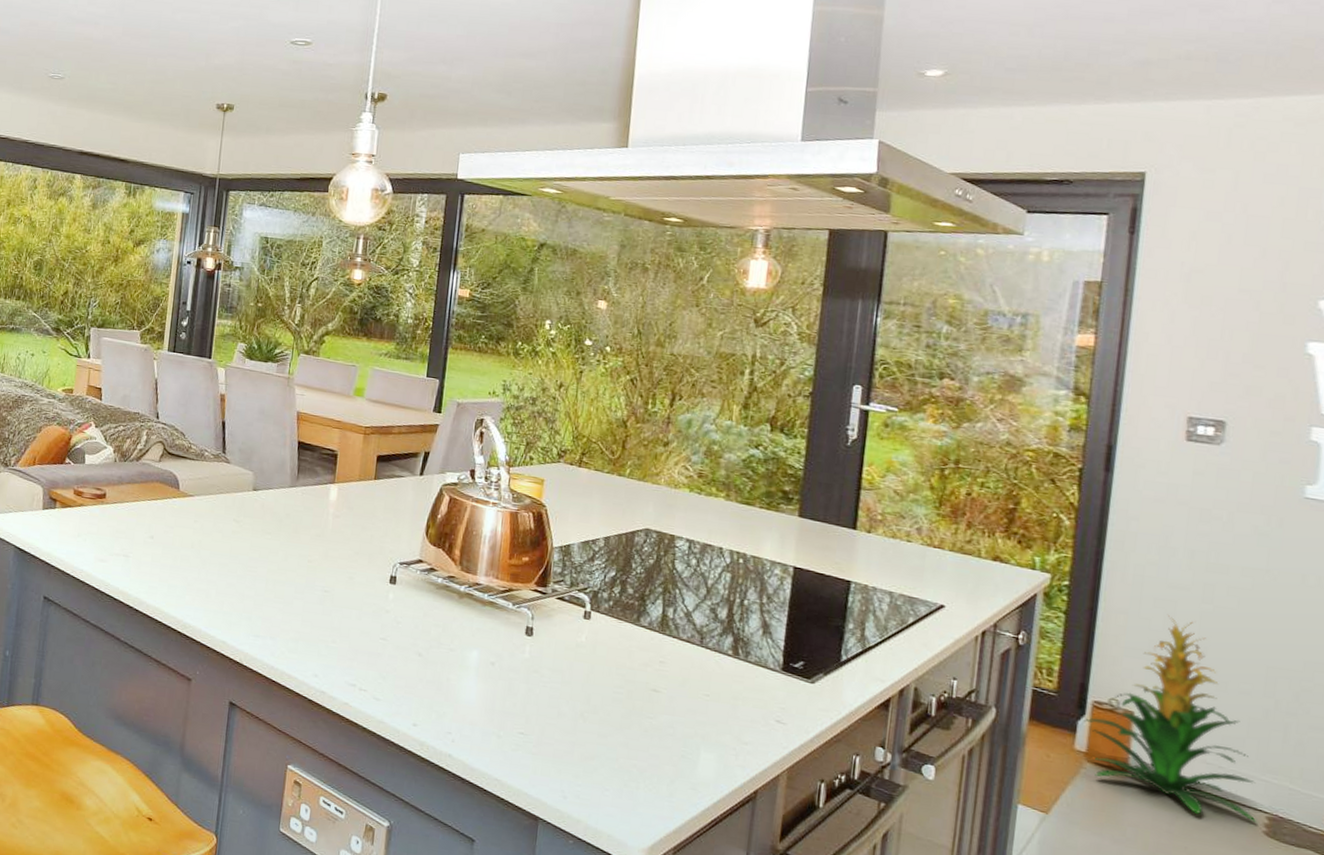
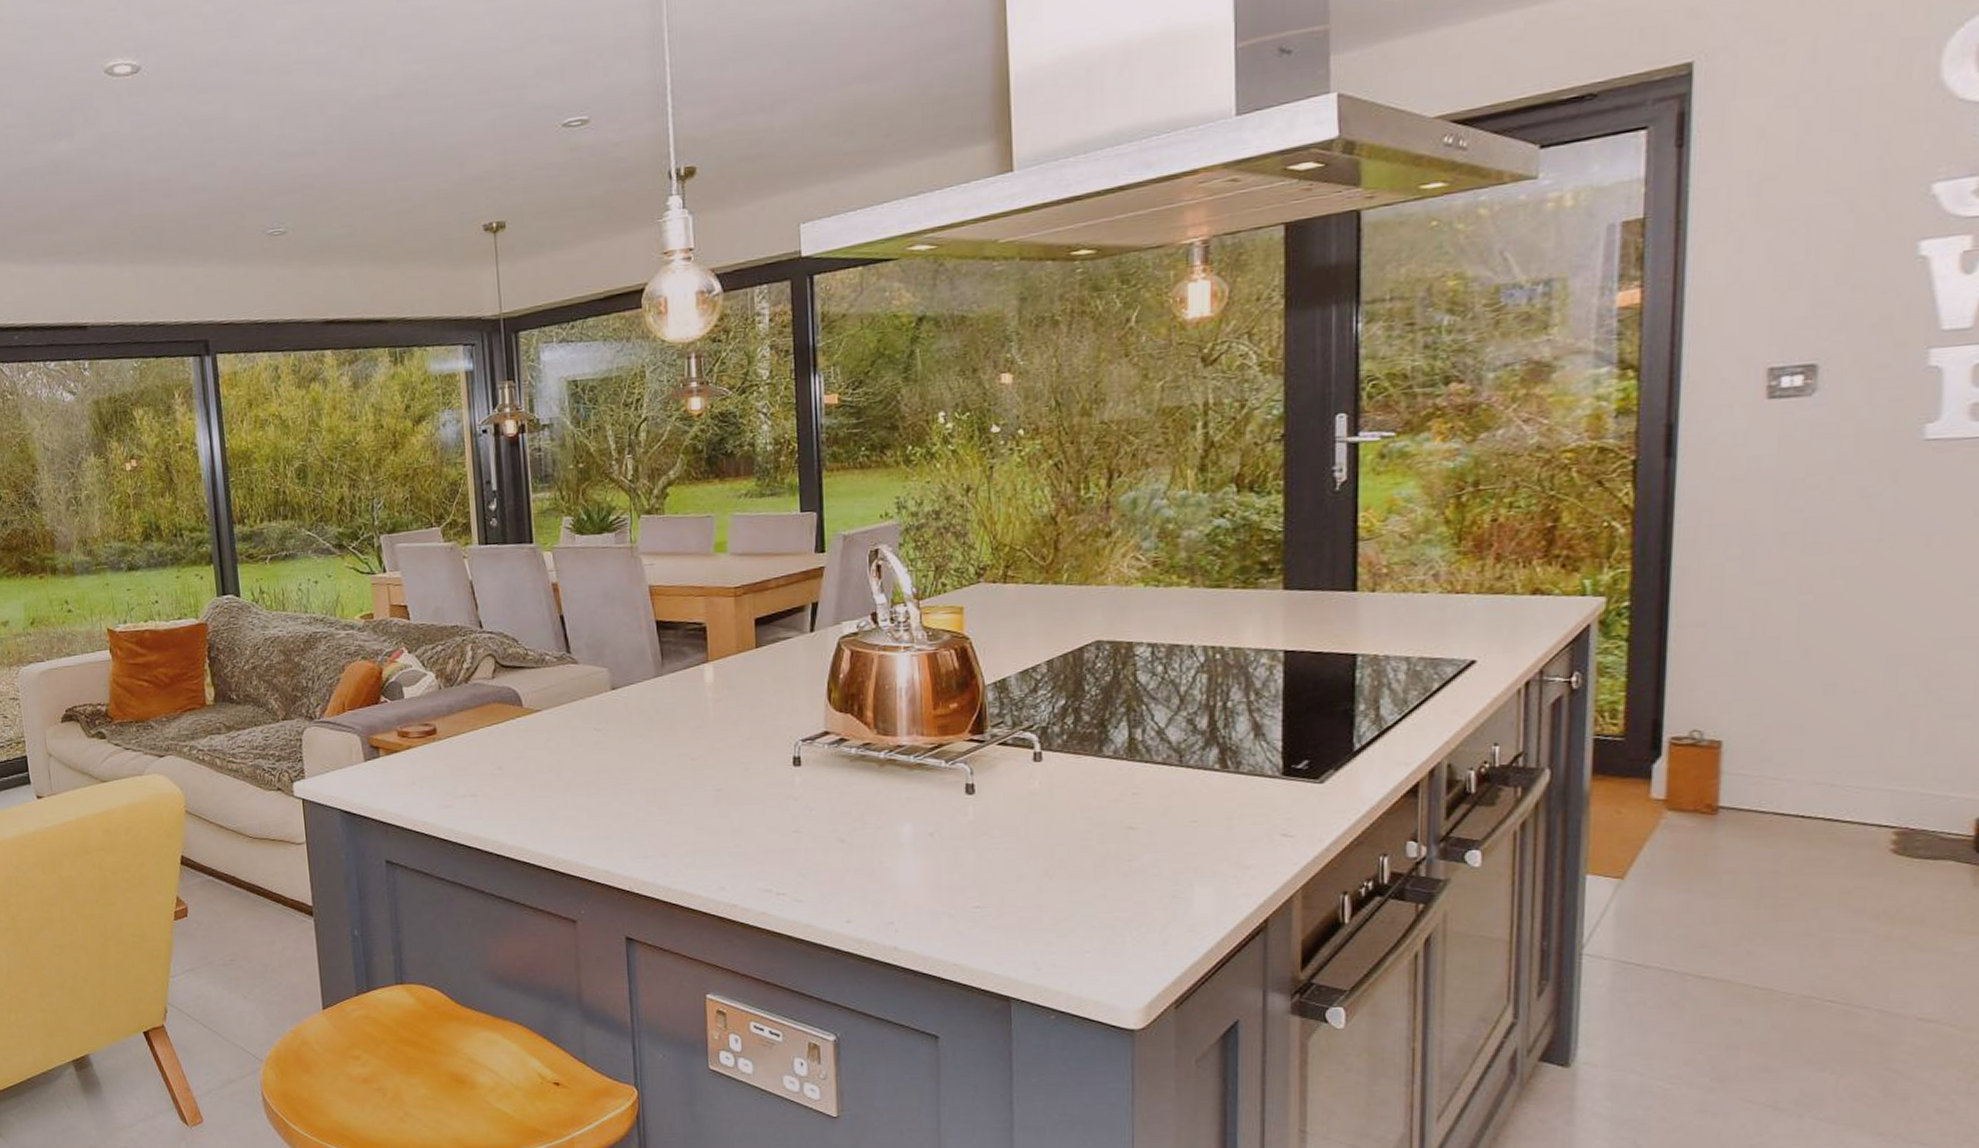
indoor plant: present [1083,615,1258,824] -> none [1659,618,1883,846]

